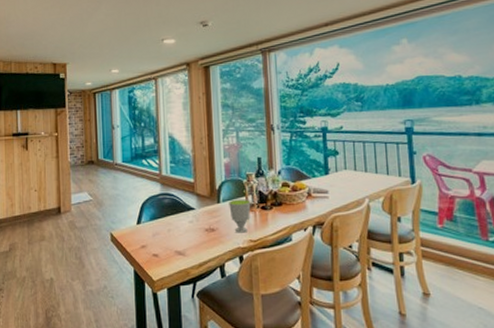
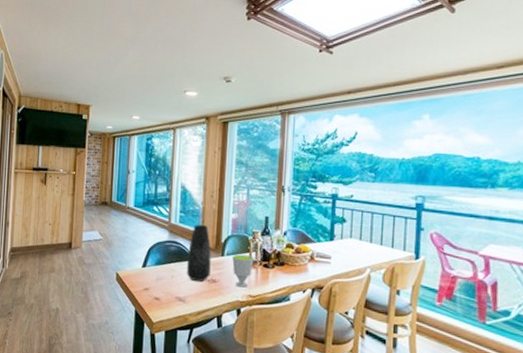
vase: none [183,173,208,233] -> present [187,225,211,282]

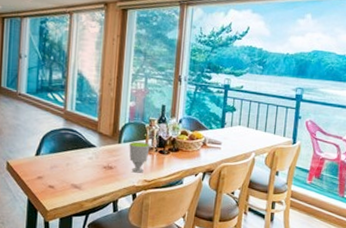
vase: present [187,225,211,282] -> none [83,112,108,169]

